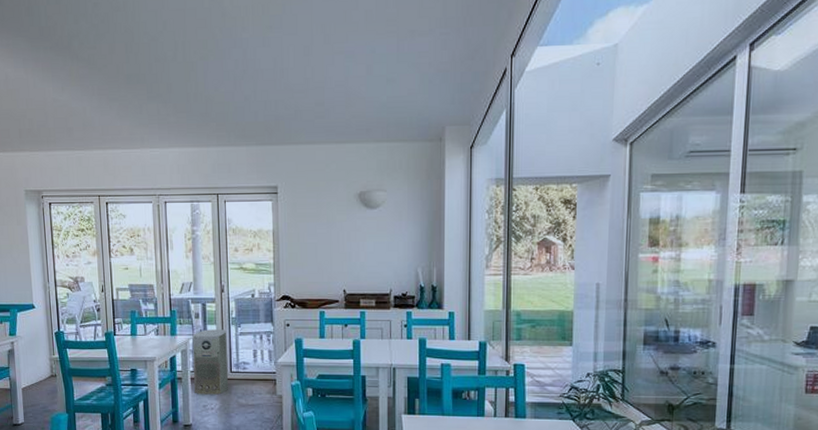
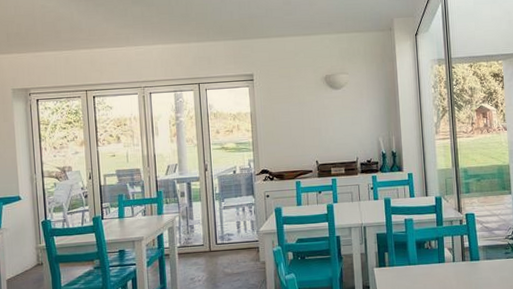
air purifier: present [192,329,228,395] -> none [179,205,214,268]

